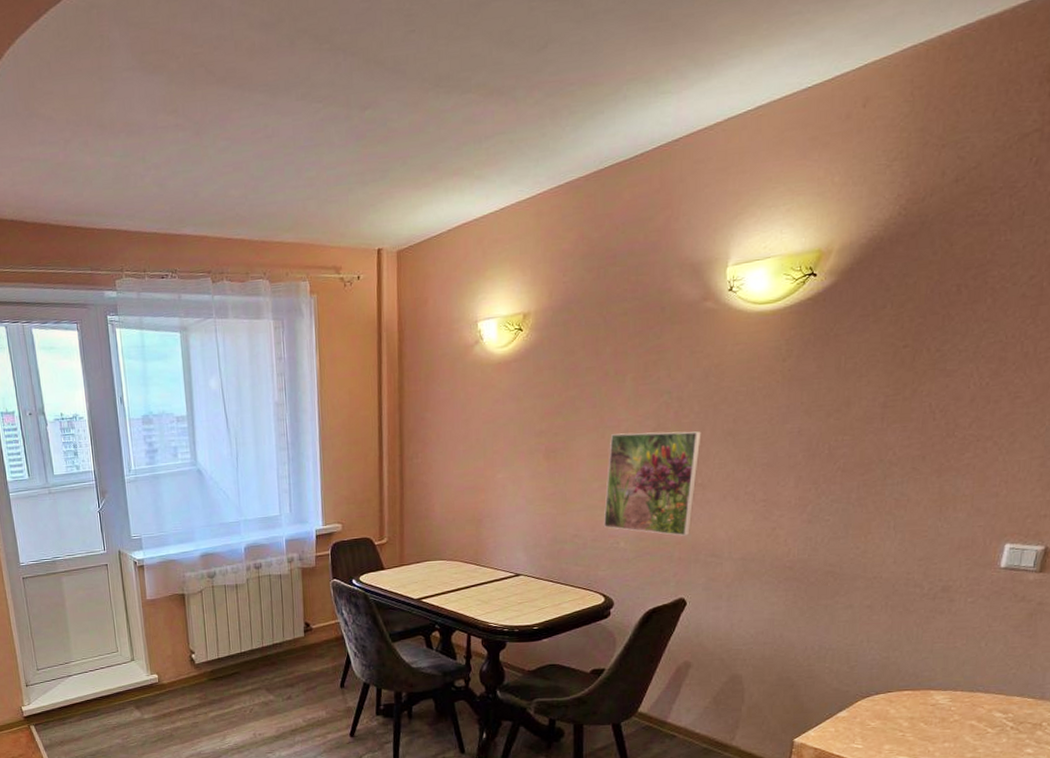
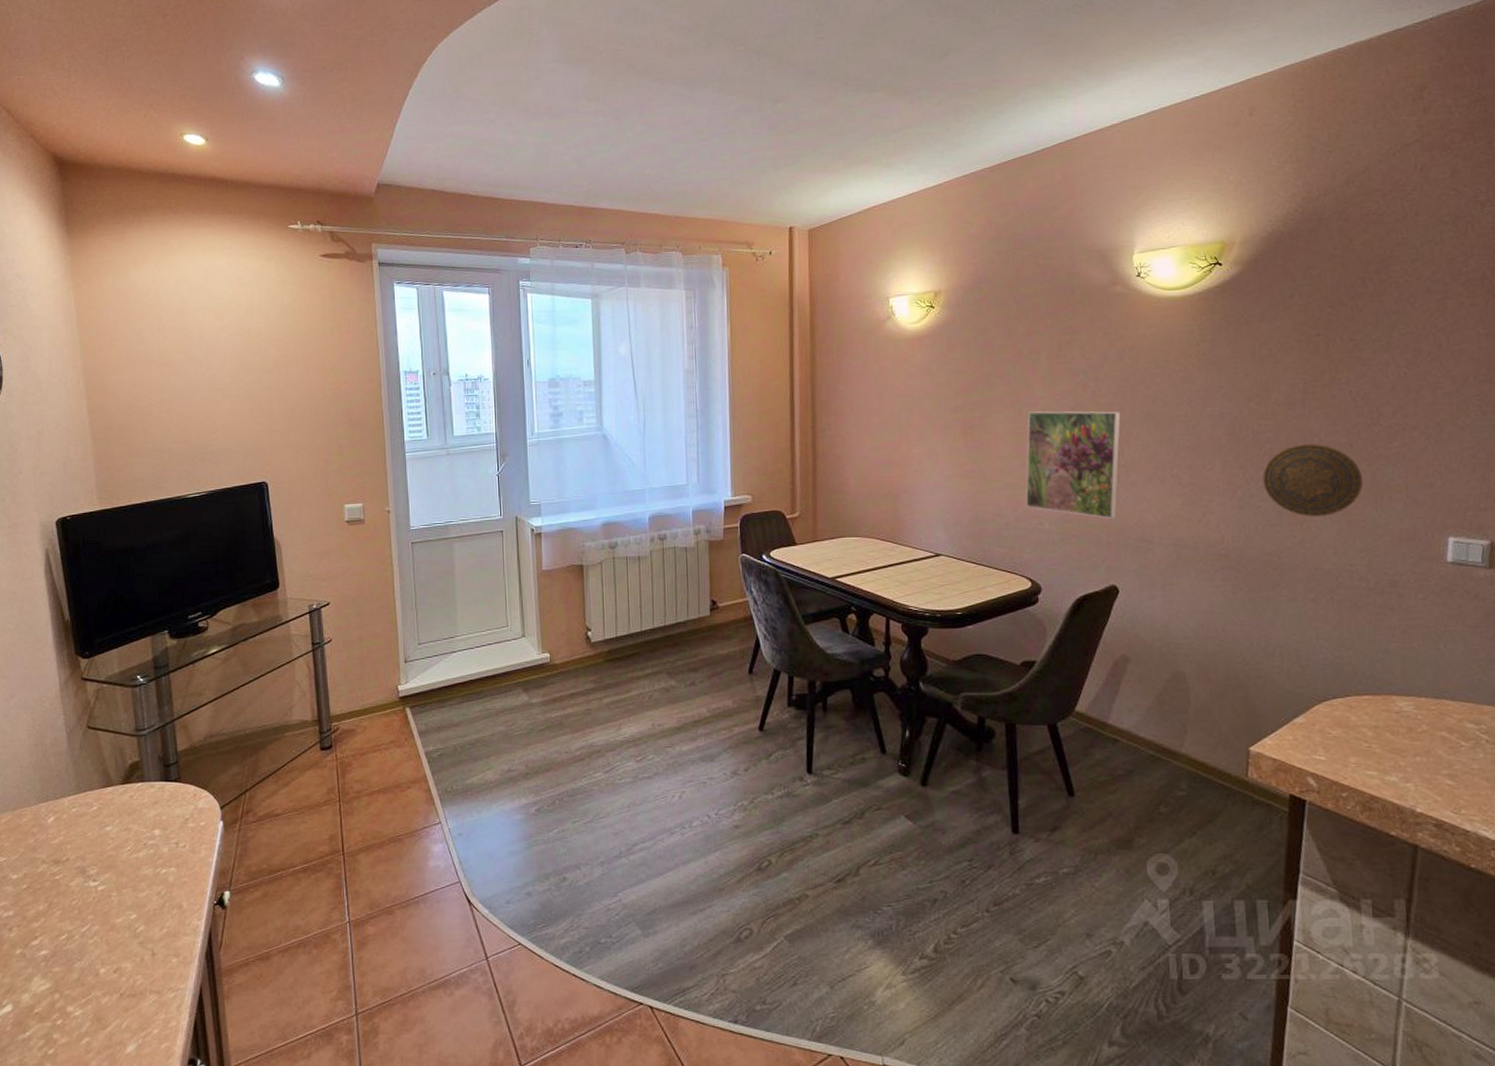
decorative plate: none [833,457,931,529] -> present [1262,444,1364,517]

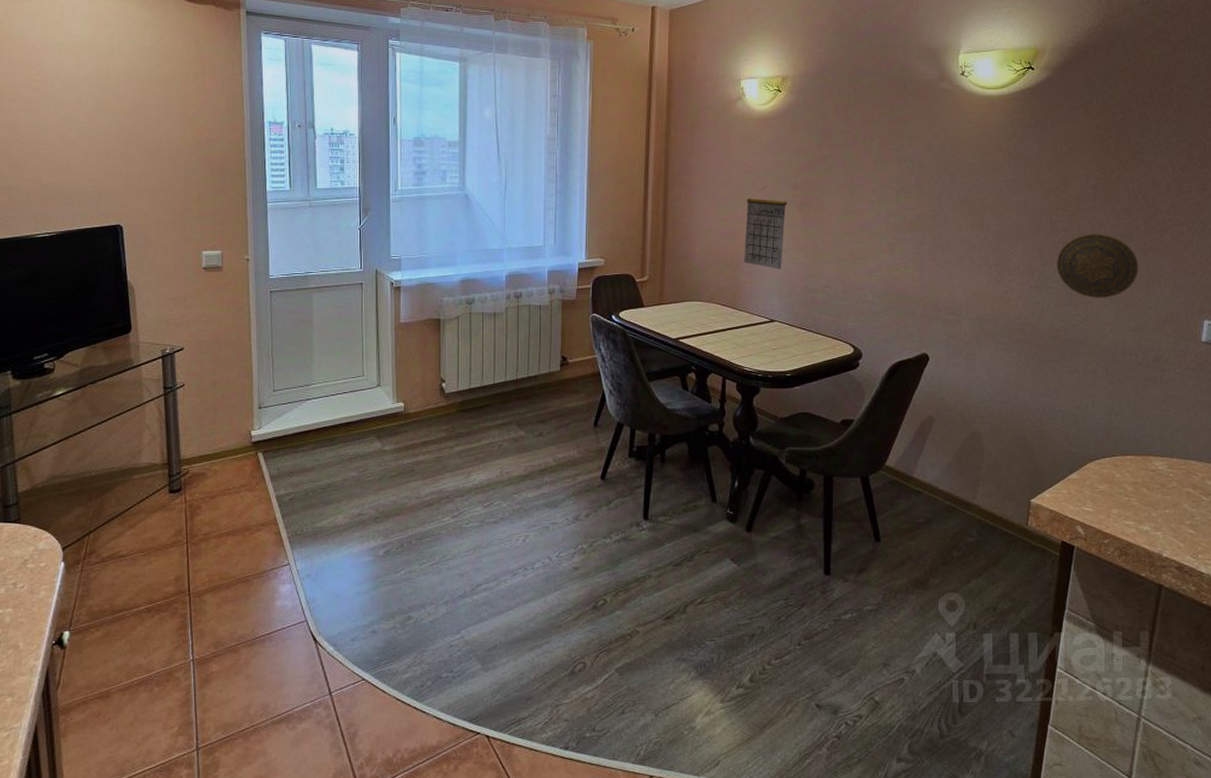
calendar: none [902,409,948,499] -> present [744,186,788,269]
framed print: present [1025,411,1121,519] -> none [852,193,940,293]

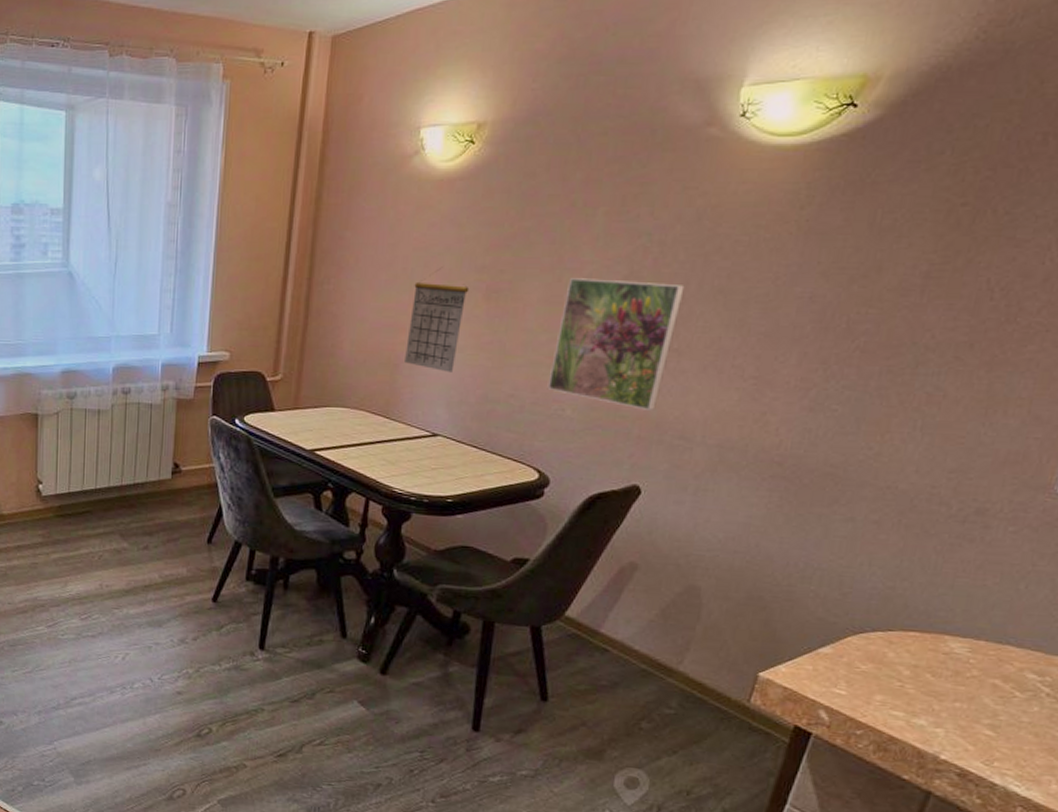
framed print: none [852,193,940,293] -> present [547,278,685,410]
decorative plate: present [1056,234,1139,298] -> none [845,340,977,428]

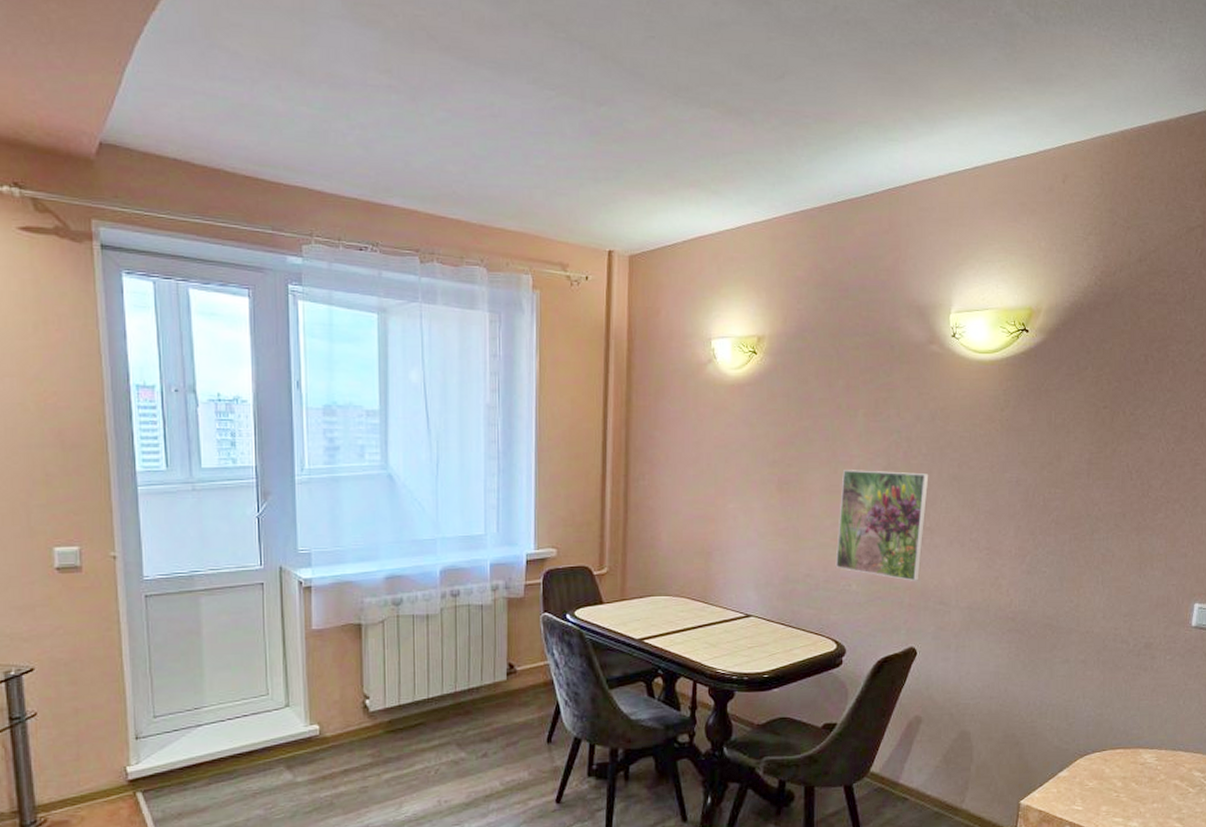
calendar: present [405,267,470,373] -> none [716,462,765,558]

